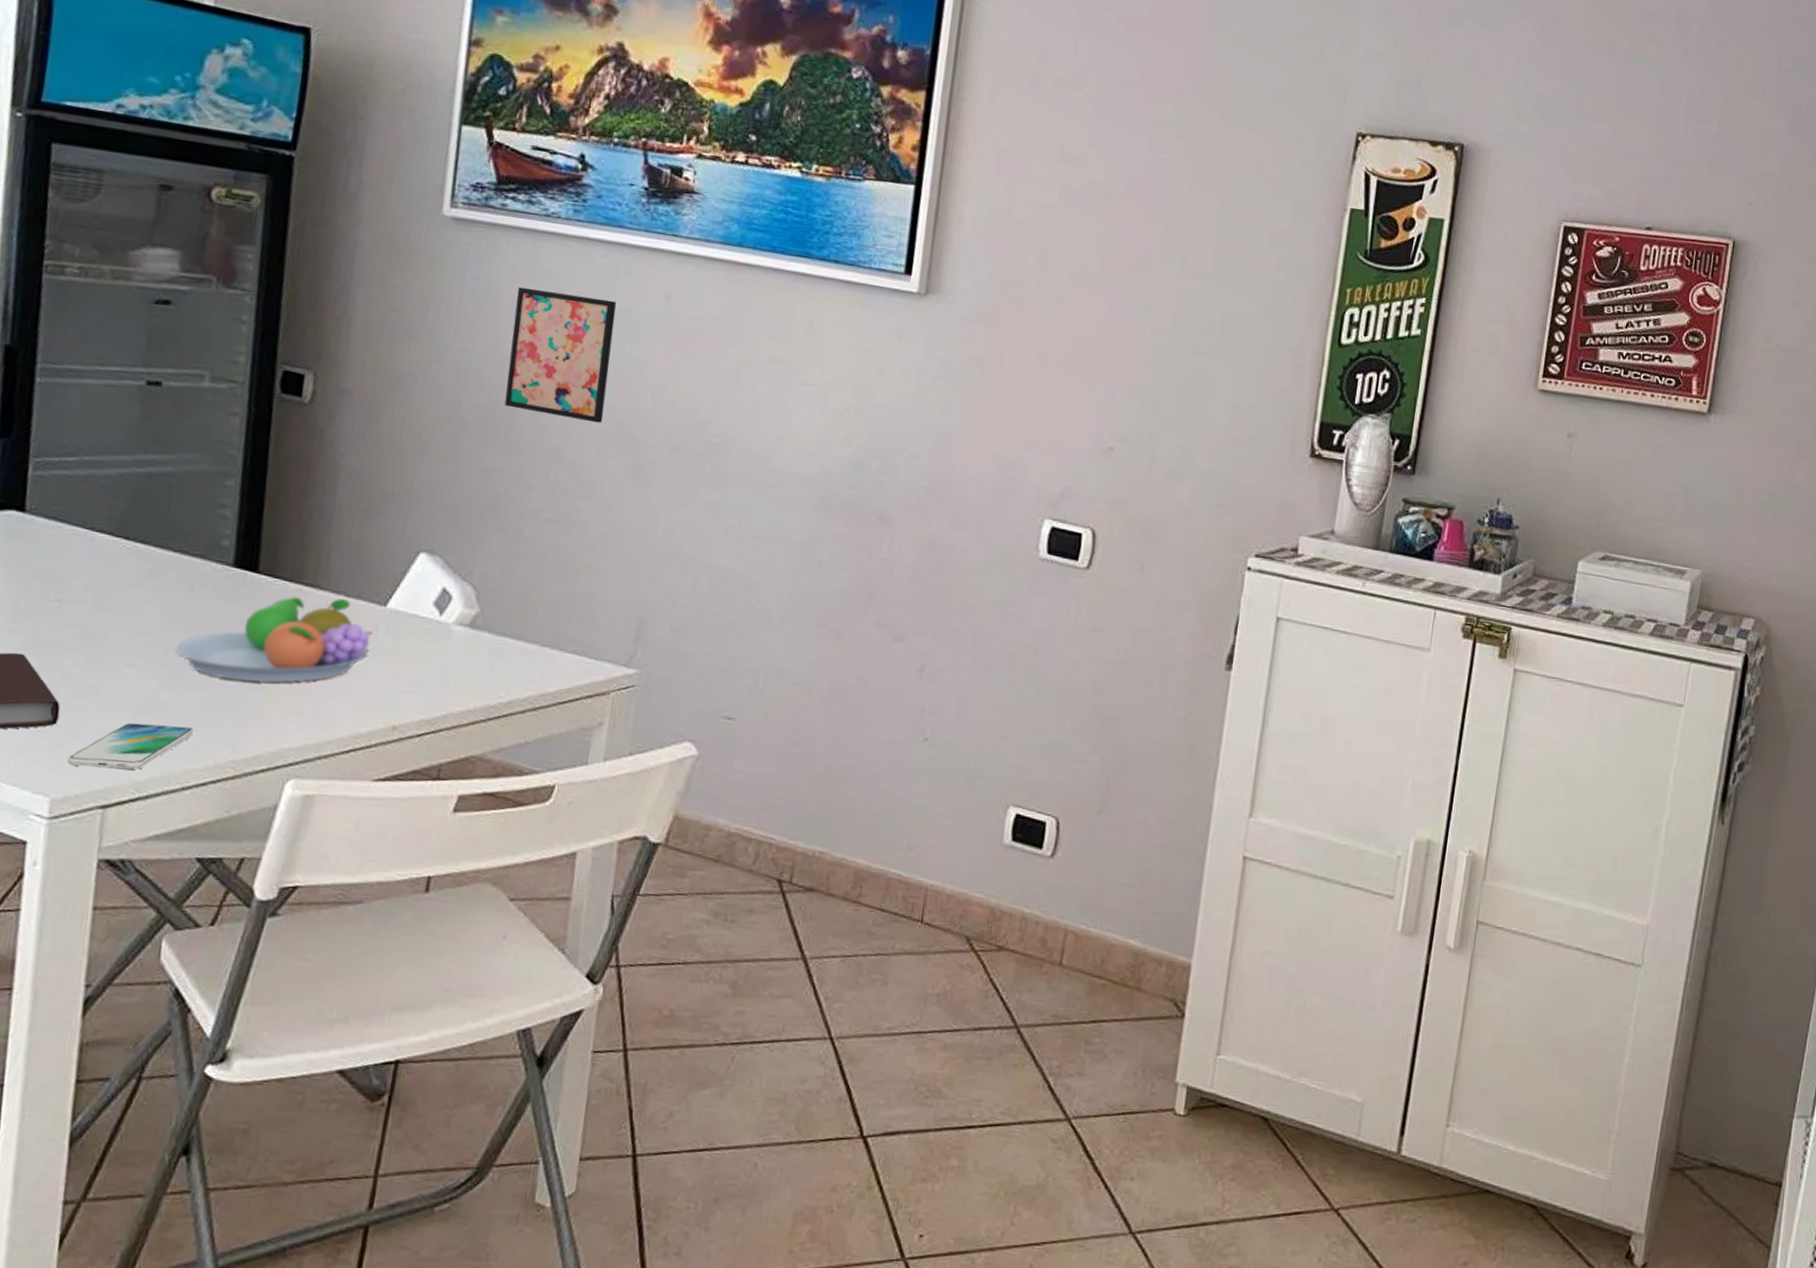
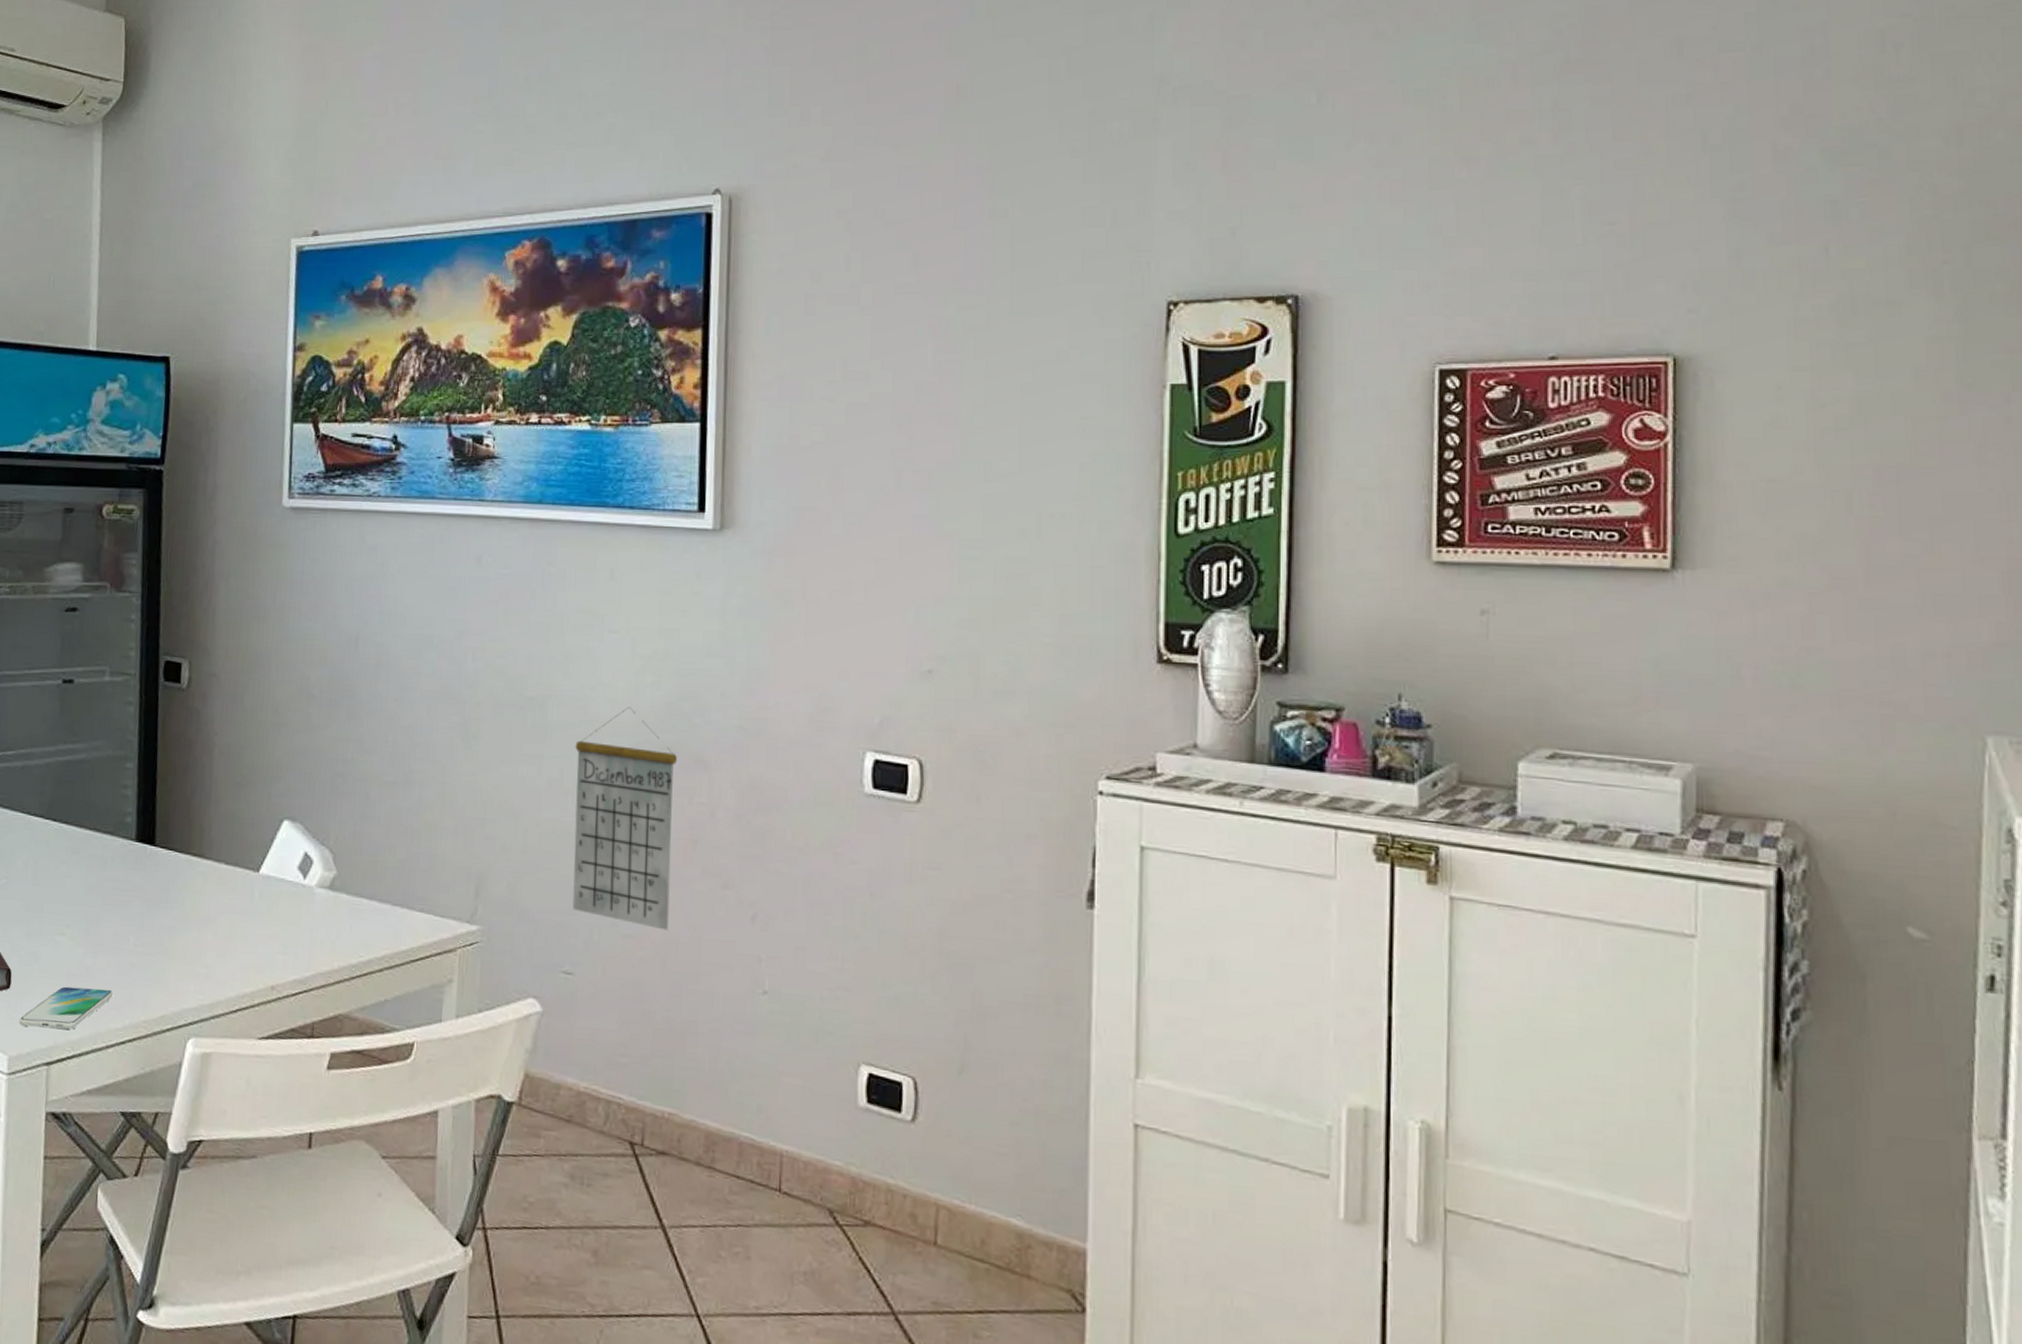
fruit bowl: present [173,597,374,683] -> none [93,866,250,947]
wall art: present [504,286,617,423] -> none [345,564,435,686]
calendar: none [738,460,860,680] -> present [572,707,677,931]

